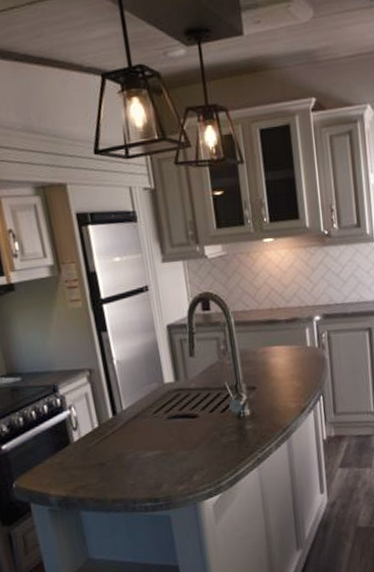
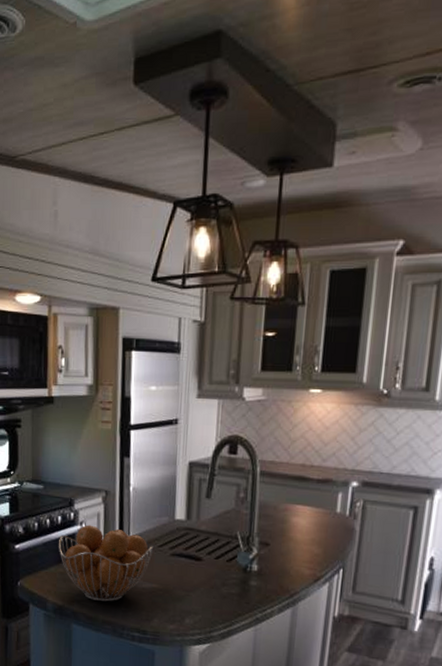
fruit basket: none [49,405,149,483] -> present [59,524,154,602]

